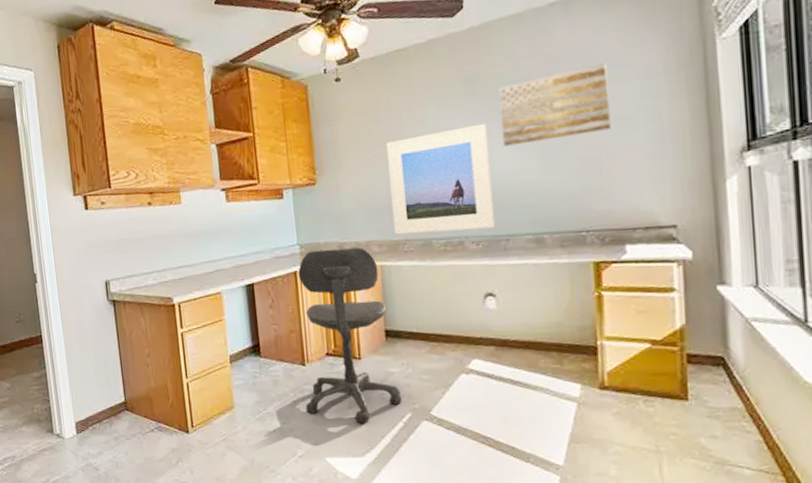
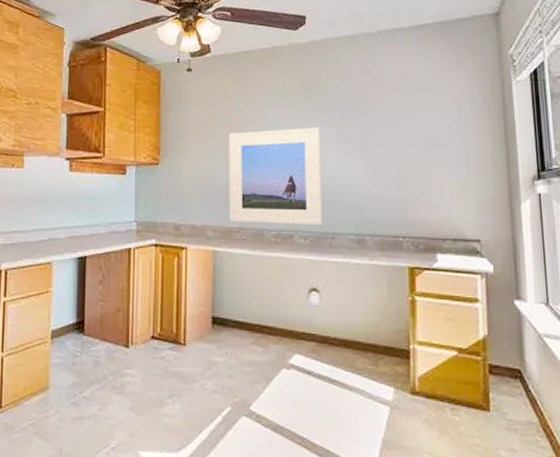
office chair: present [298,246,402,424] -> none [125,229,223,416]
wall art: present [498,63,611,147] -> none [332,88,426,150]

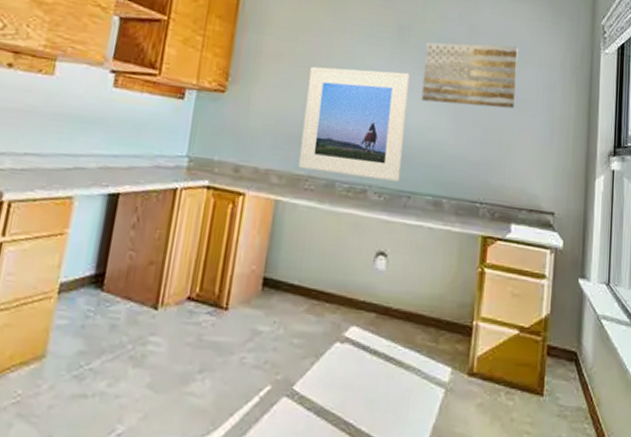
wall art: none [332,88,426,150] -> present [421,42,518,109]

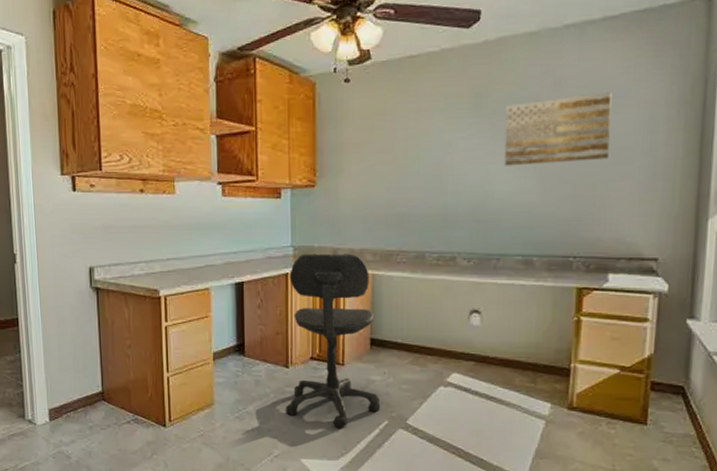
office chair: none [143,167,273,395] -> present [286,253,381,428]
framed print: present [298,66,410,181] -> none [389,140,490,246]

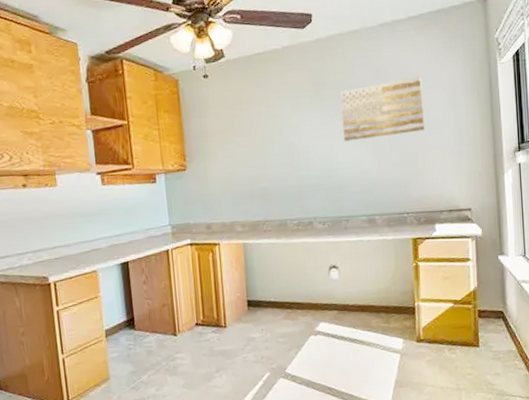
office chair: present [286,253,381,428] -> none [170,226,262,385]

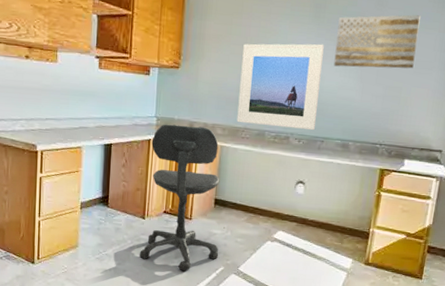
office chair: none [170,226,262,385] -> present [140,124,220,272]
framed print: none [248,121,337,216] -> present [237,43,324,130]

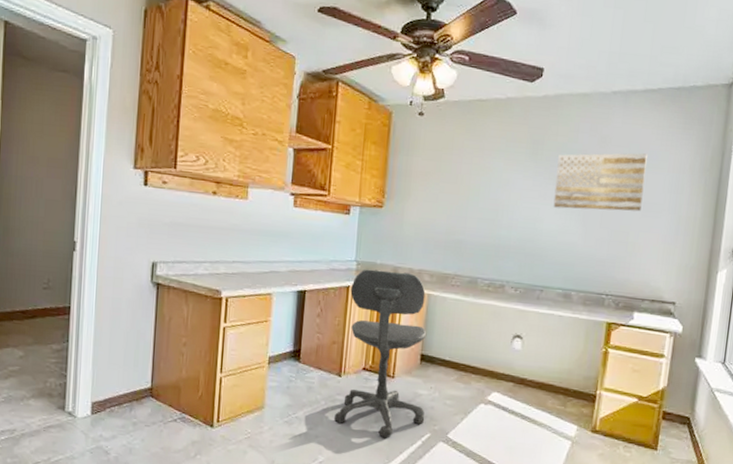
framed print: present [237,43,324,130] -> none [446,182,543,277]

